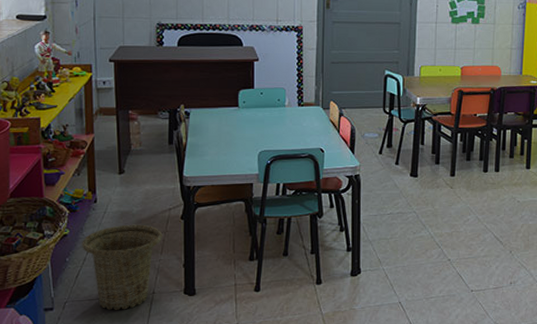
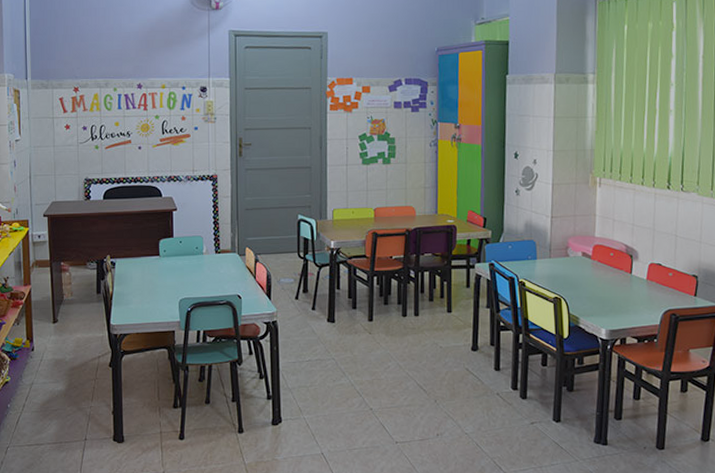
basket: present [82,224,163,310] -> none [21,372,93,456]

